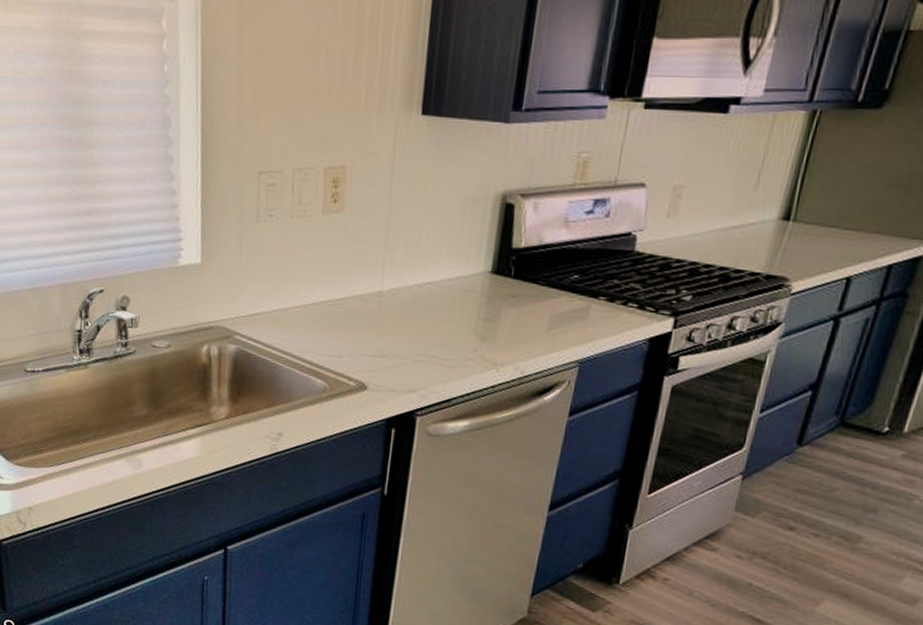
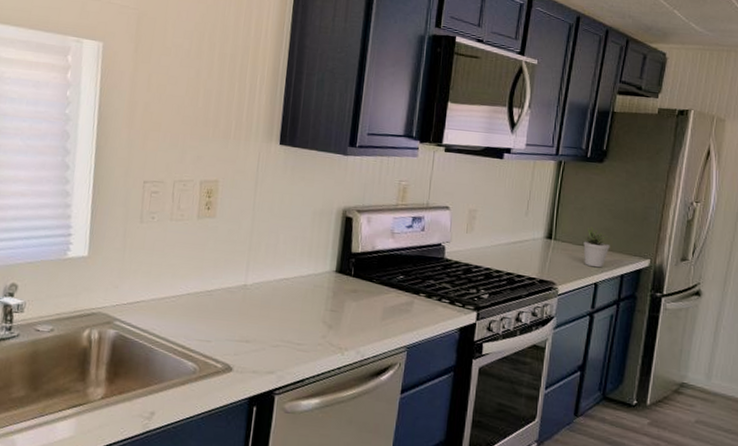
potted plant: none [834,201,877,257] -> present [583,227,610,268]

